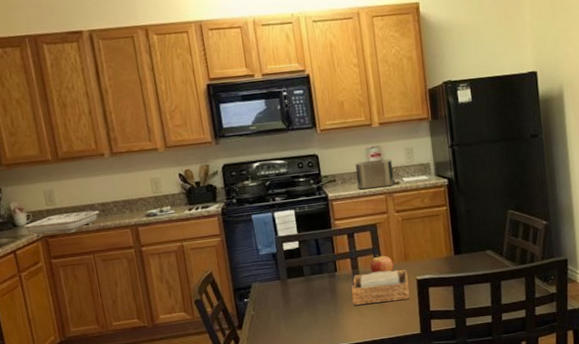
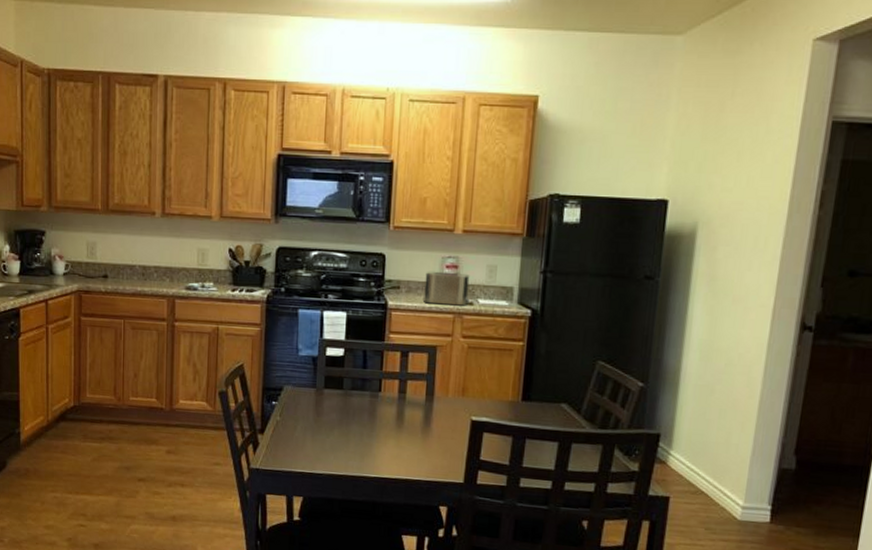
dish rack: present [24,210,99,237] -> none [61,269,139,292]
napkin holder: present [351,270,410,305] -> none [391,400,463,442]
fruit: present [370,254,394,274] -> none [420,381,448,405]

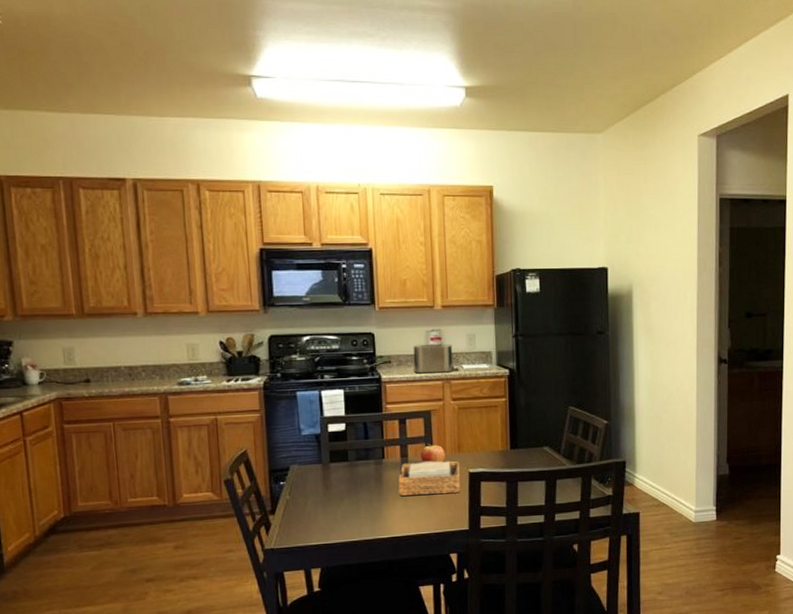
napkin holder: none [391,400,463,442] -> present [397,461,460,496]
fruit: none [420,381,448,405] -> present [421,443,445,463]

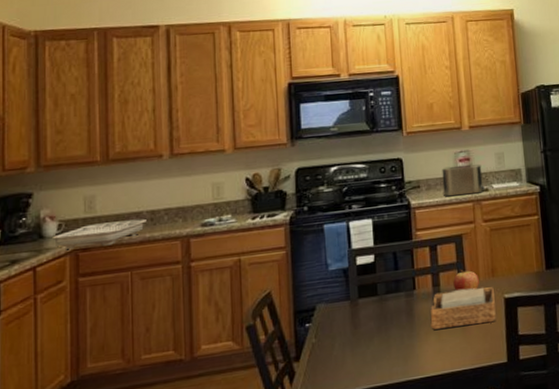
dish rack: none [36,373,125,398] -> present [53,219,146,251]

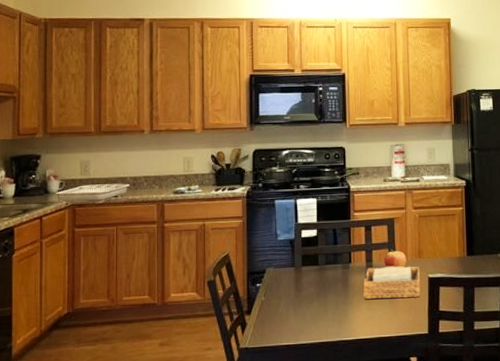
toaster: present [442,164,485,198] -> none [379,156,417,185]

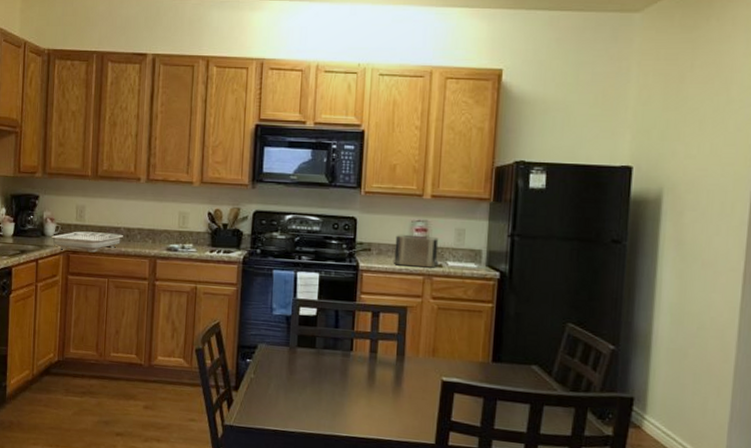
napkin holder: present [362,266,421,299] -> none [362,359,433,402]
toaster: none [379,156,417,185] -> present [394,234,441,269]
fruit: present [384,248,407,268] -> none [391,341,418,365]

